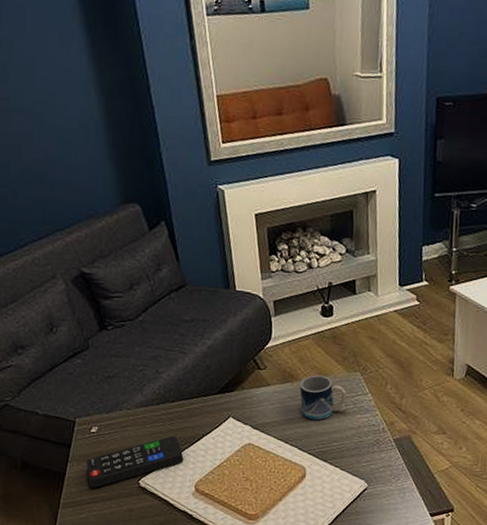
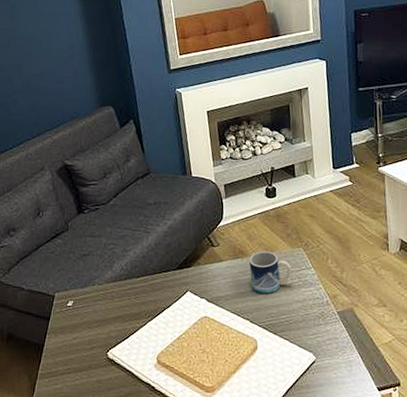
remote control: present [86,435,184,488] -> none [62,309,147,360]

